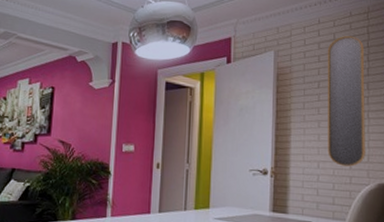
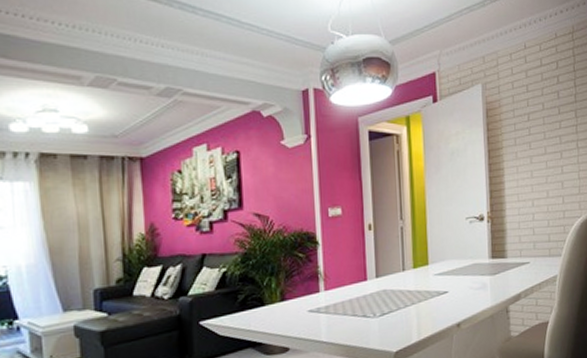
home mirror: present [327,35,365,167] -> none [535,59,577,201]

